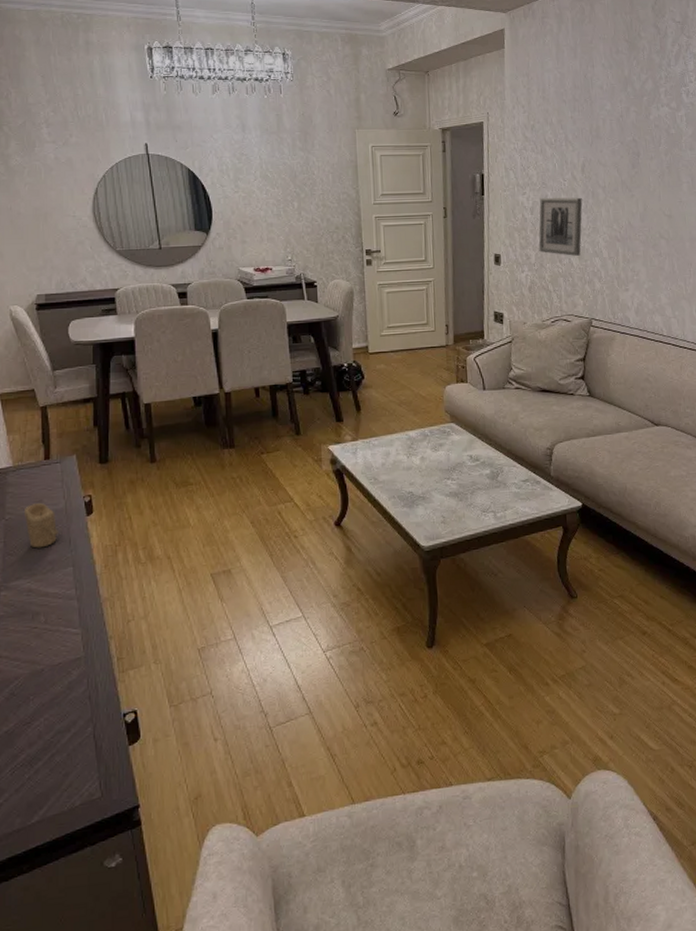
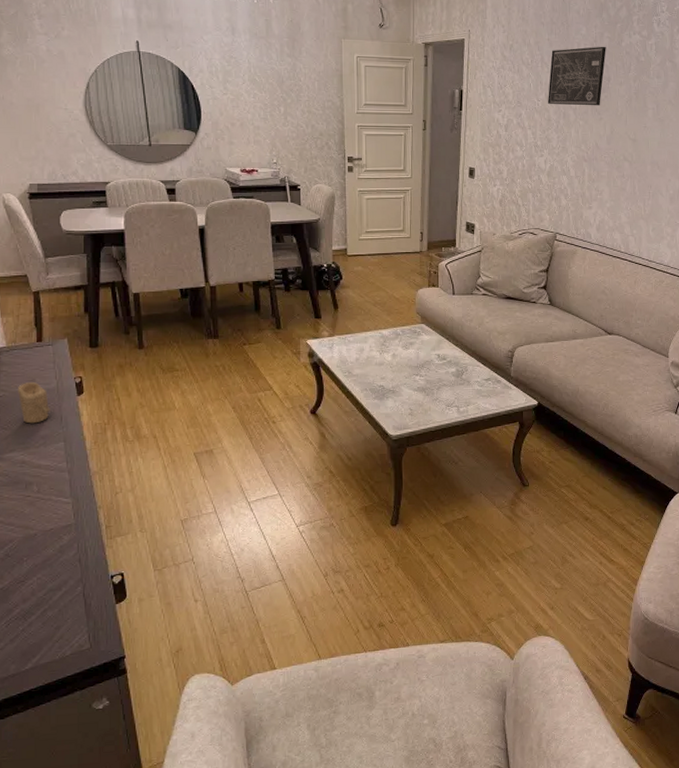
wall art: present [538,197,583,256] -> none [511,115,554,173]
wall art: none [574,120,634,184] -> present [547,46,606,106]

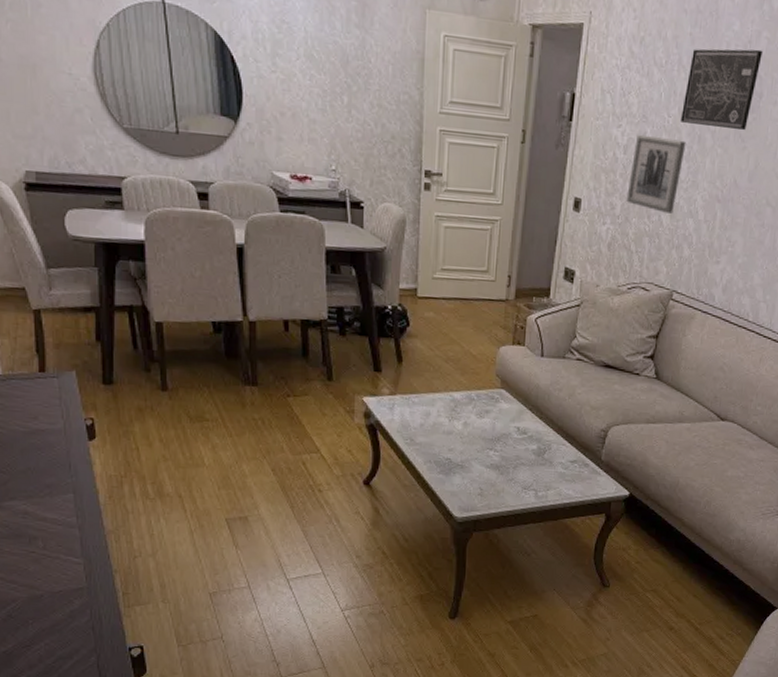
candle: present [17,382,50,424] -> none [16,420,57,469]
wall art: none [511,115,554,173] -> present [626,134,686,214]

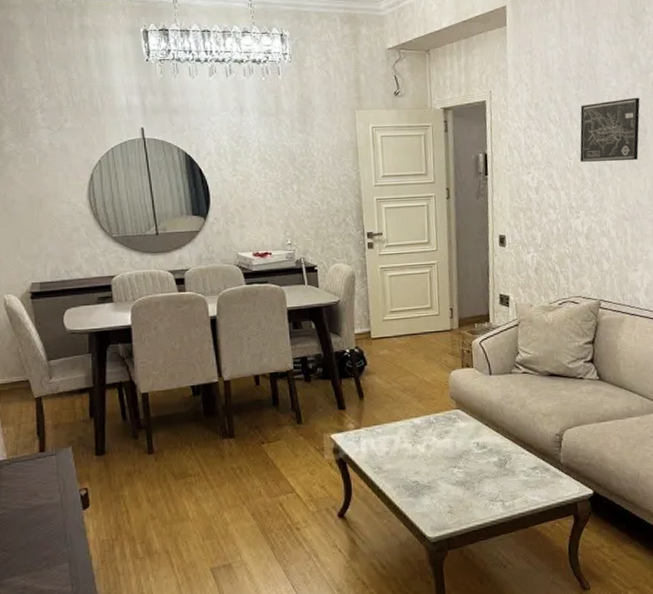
wall art: present [626,134,686,214] -> none [544,176,589,236]

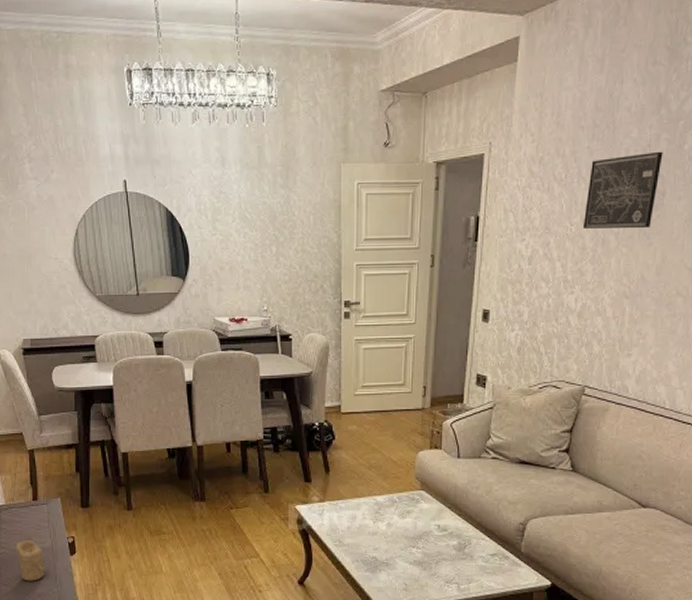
candle: none [18,497,54,544] -> present [15,541,46,581]

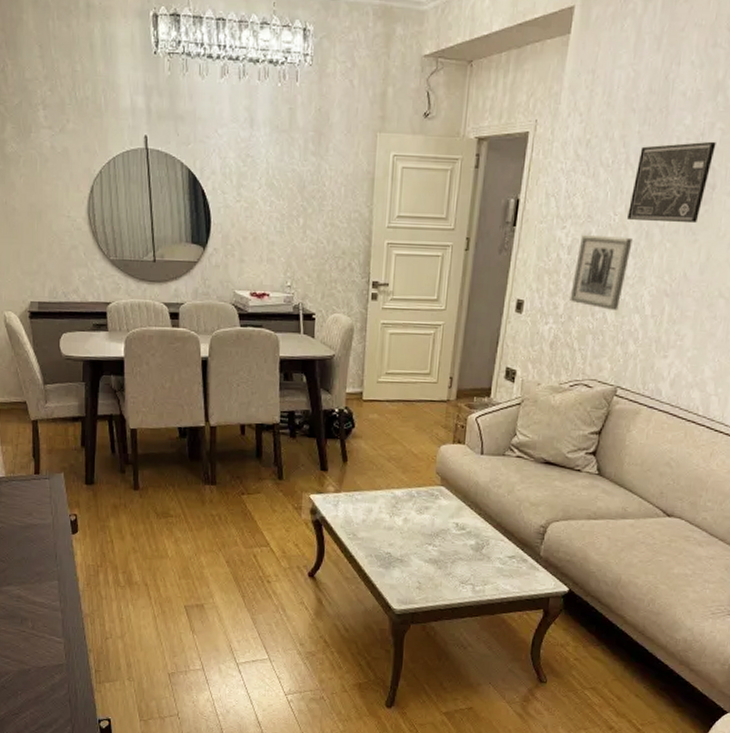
candle: present [15,541,46,581] -> none [15,516,46,559]
wall art: none [533,244,590,314] -> present [569,234,633,310]

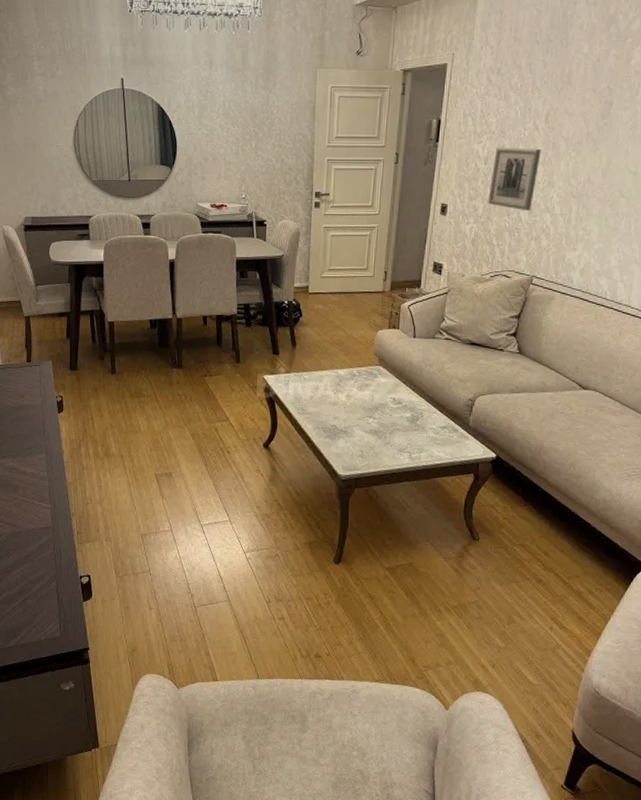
wall art: present [626,141,716,224] -> none [535,65,611,135]

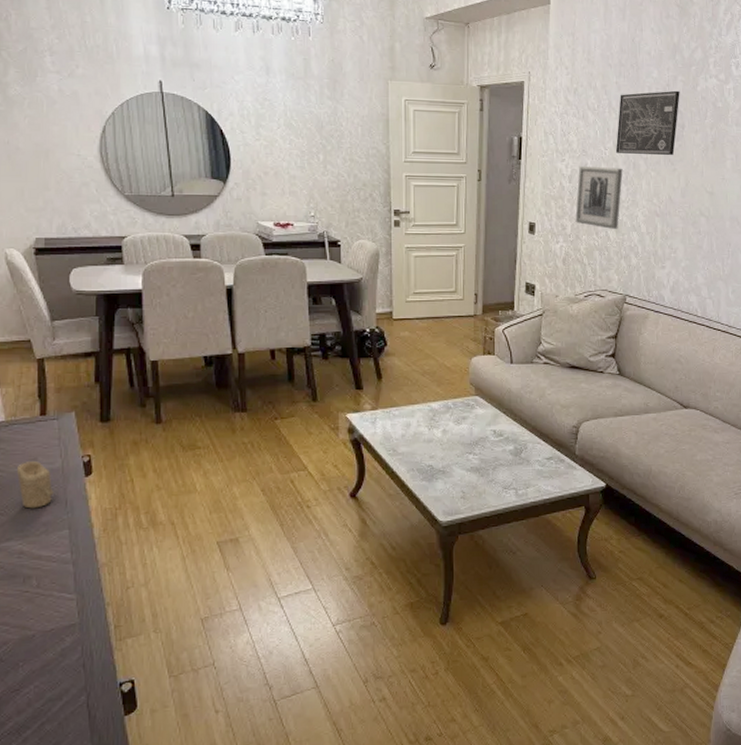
candle: none [9,398,36,435] -> present [16,461,54,509]
wall art: none [535,65,611,135] -> present [615,90,680,156]

